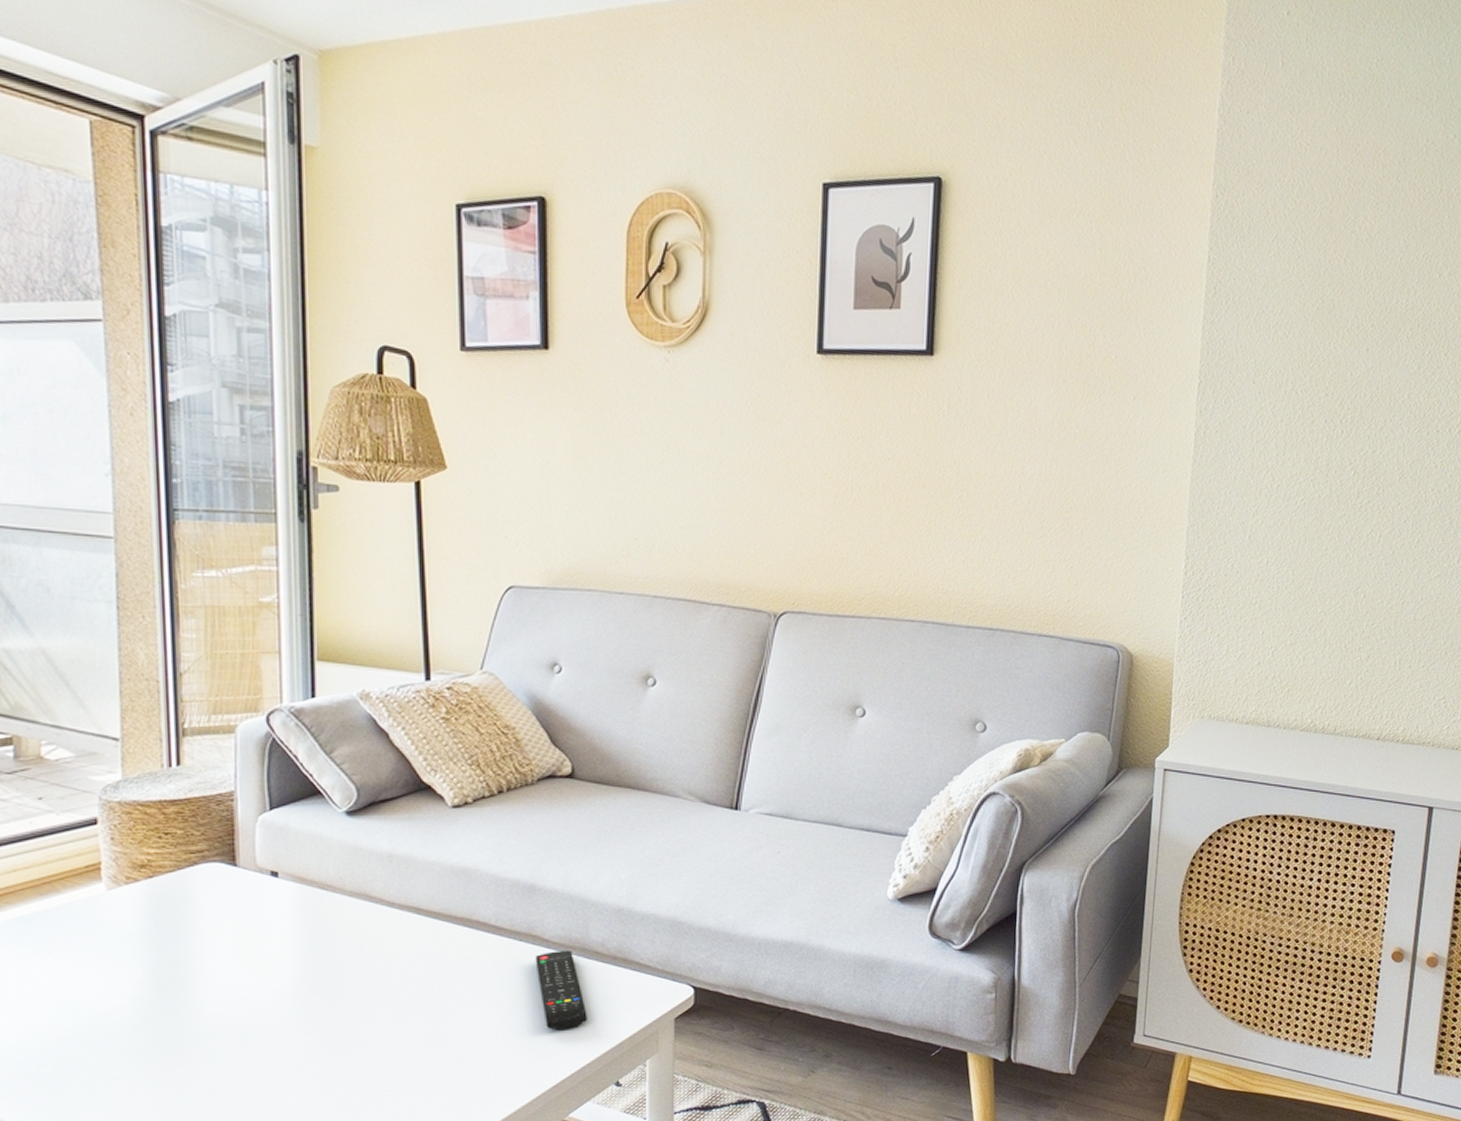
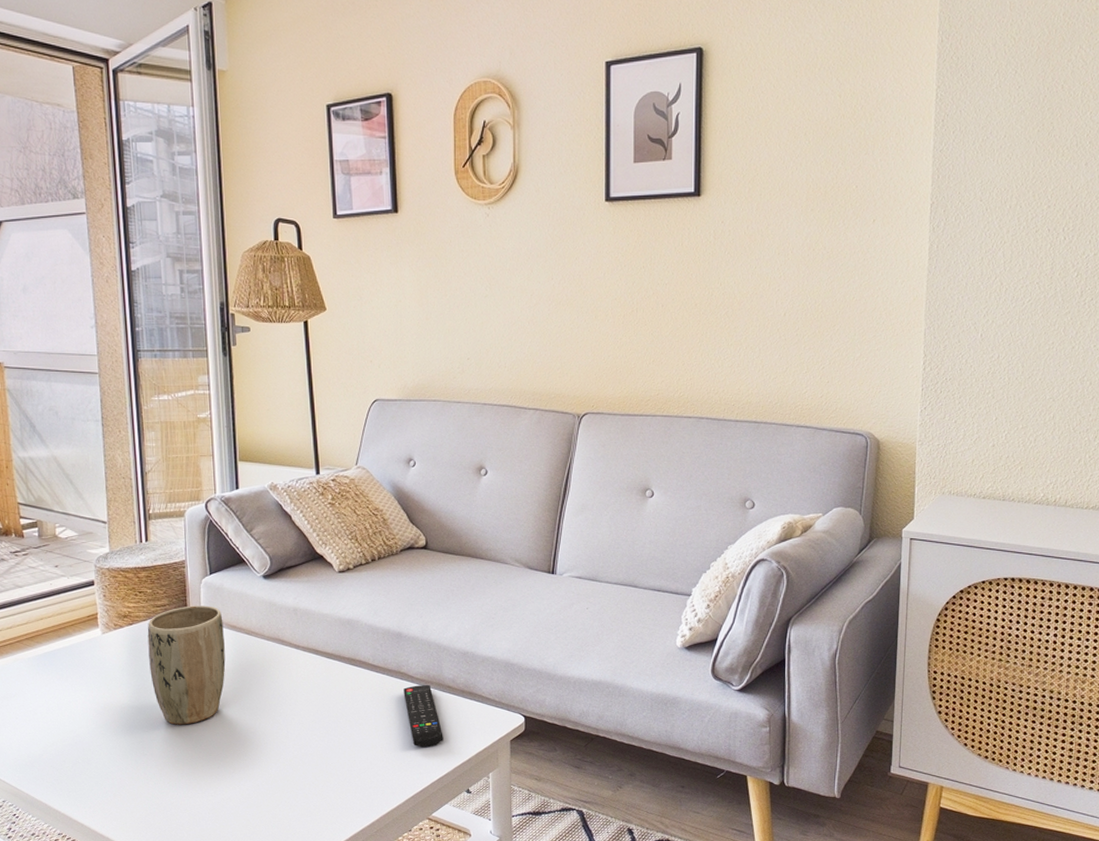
plant pot: none [175,851,289,1011] -> present [147,605,226,725]

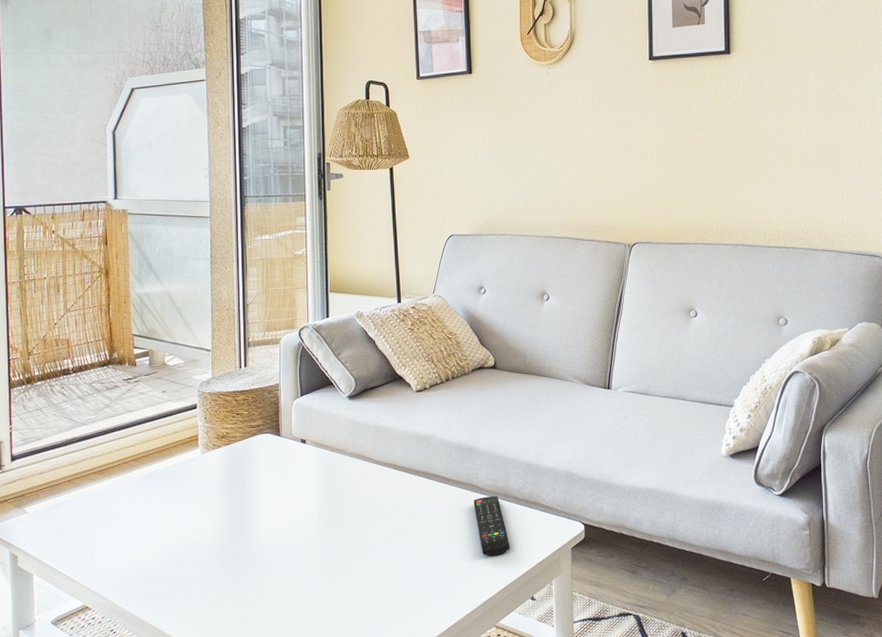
plant pot: present [147,605,226,725] -> none [242,425,312,539]

